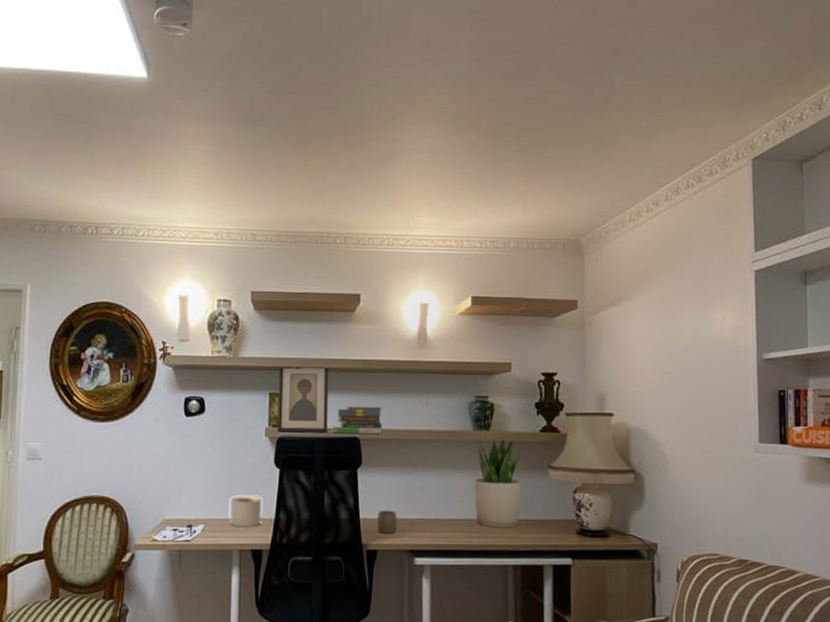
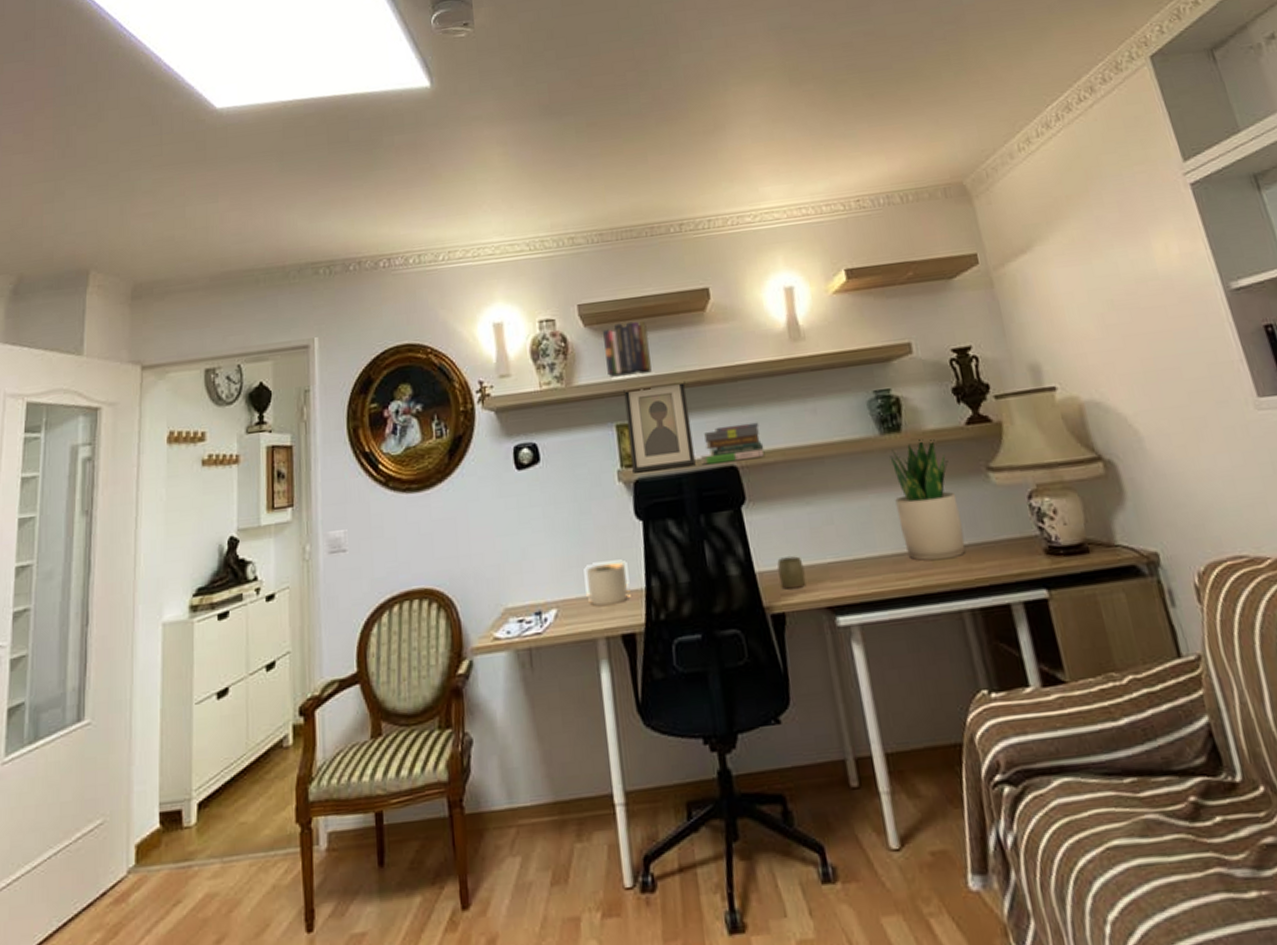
books: none [268,312,306,357] -> present [603,320,652,379]

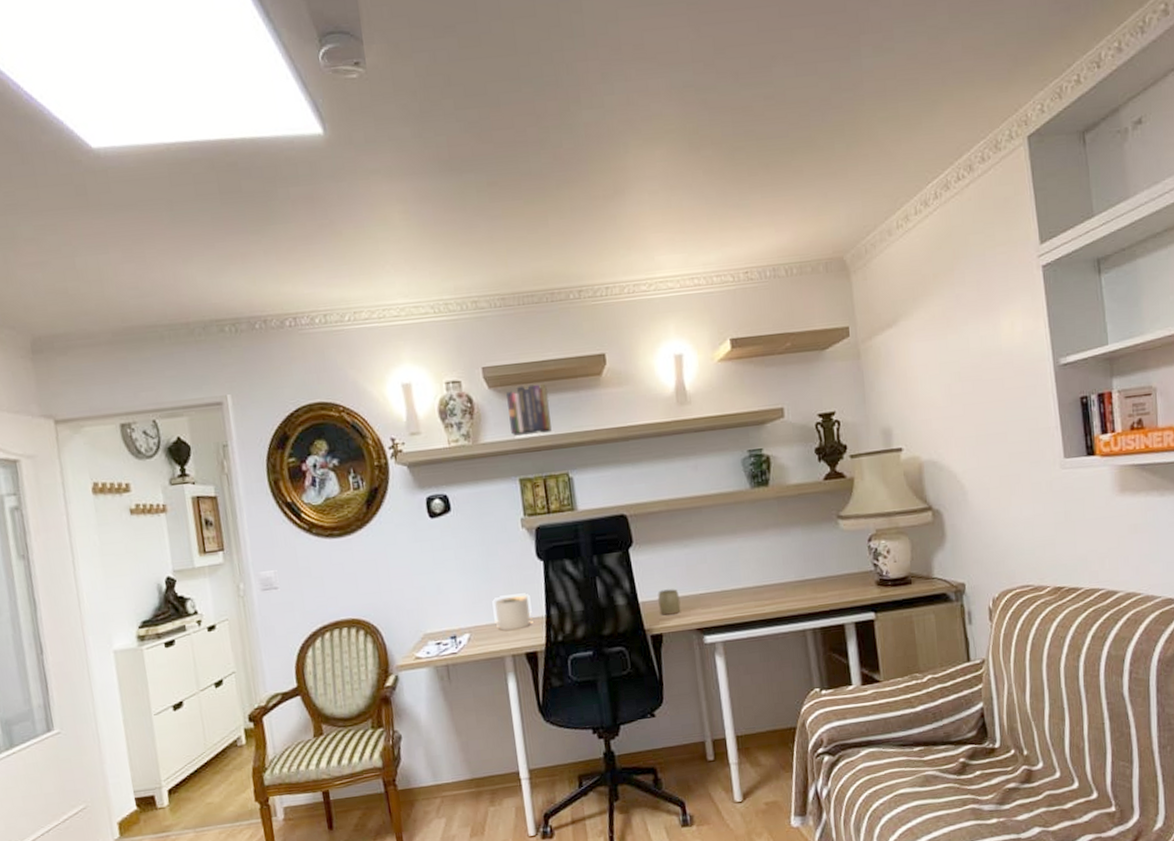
picture frame: present [623,384,696,473] -> none [526,442,590,521]
books: present [701,422,764,465] -> none [595,477,651,514]
planter: present [889,439,966,561] -> none [757,492,814,592]

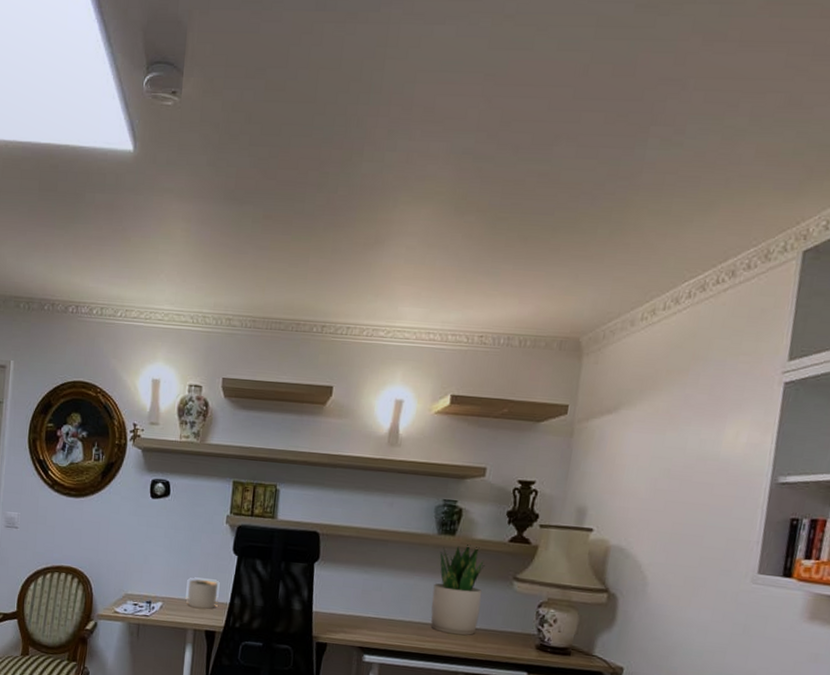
books: present [506,383,552,437] -> none [235,400,275,447]
mug: present [658,589,681,615] -> none [329,605,350,629]
planter: none [757,492,814,592] -> present [431,545,485,636]

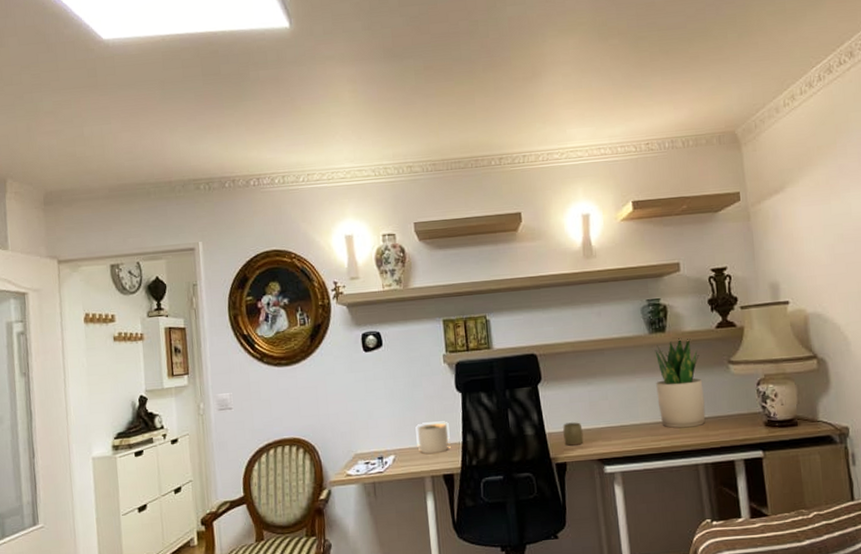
mug: none [329,605,350,629] -> present [563,422,584,446]

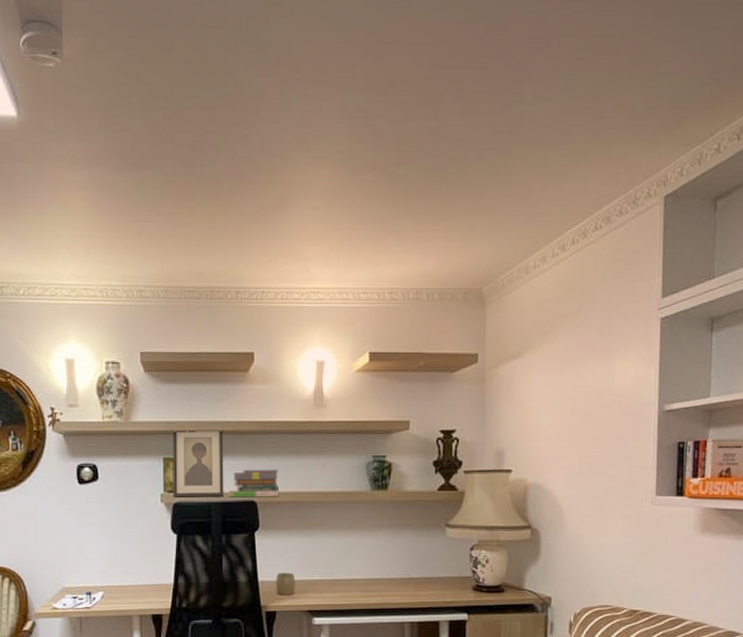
planter: present [417,422,450,455] -> none [128,562,160,594]
picture frame: none [449,289,504,357] -> present [172,430,224,498]
books: none [509,321,558,352] -> present [229,469,280,498]
planter: present [655,338,706,428] -> none [372,497,418,586]

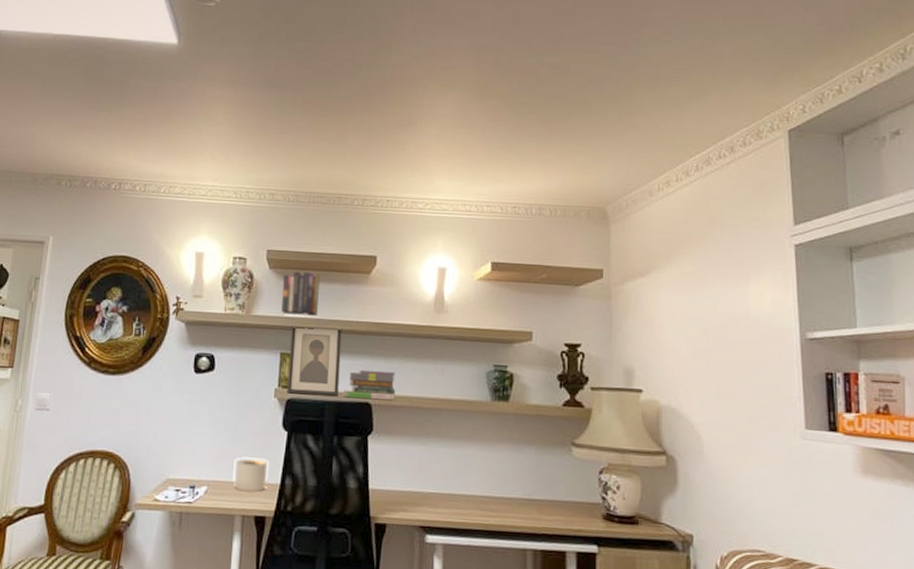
planter: none [128,562,160,594] -> present [235,459,268,493]
books: none [160,373,199,420] -> present [281,271,321,317]
mug: present [276,573,296,595] -> none [387,481,409,507]

